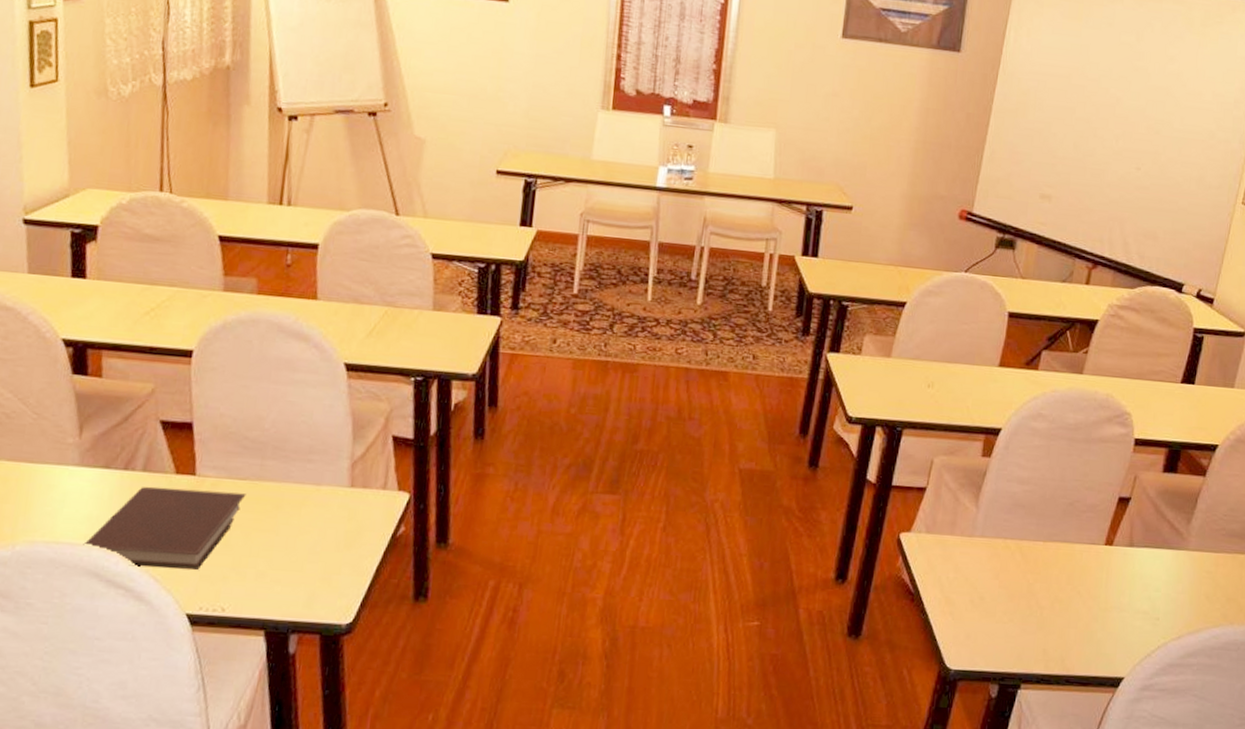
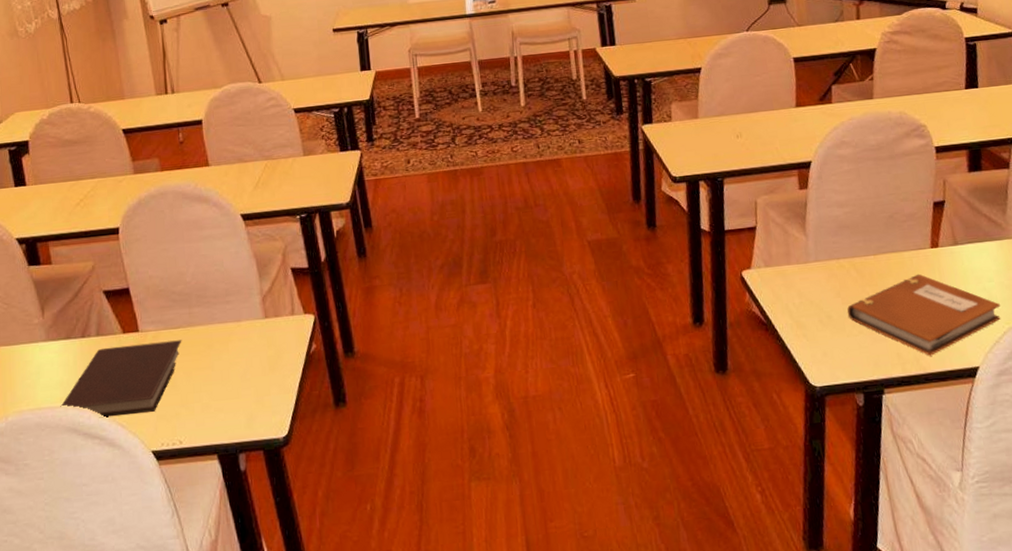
notebook: none [1001,569,1161,658] -> present [847,274,1001,356]

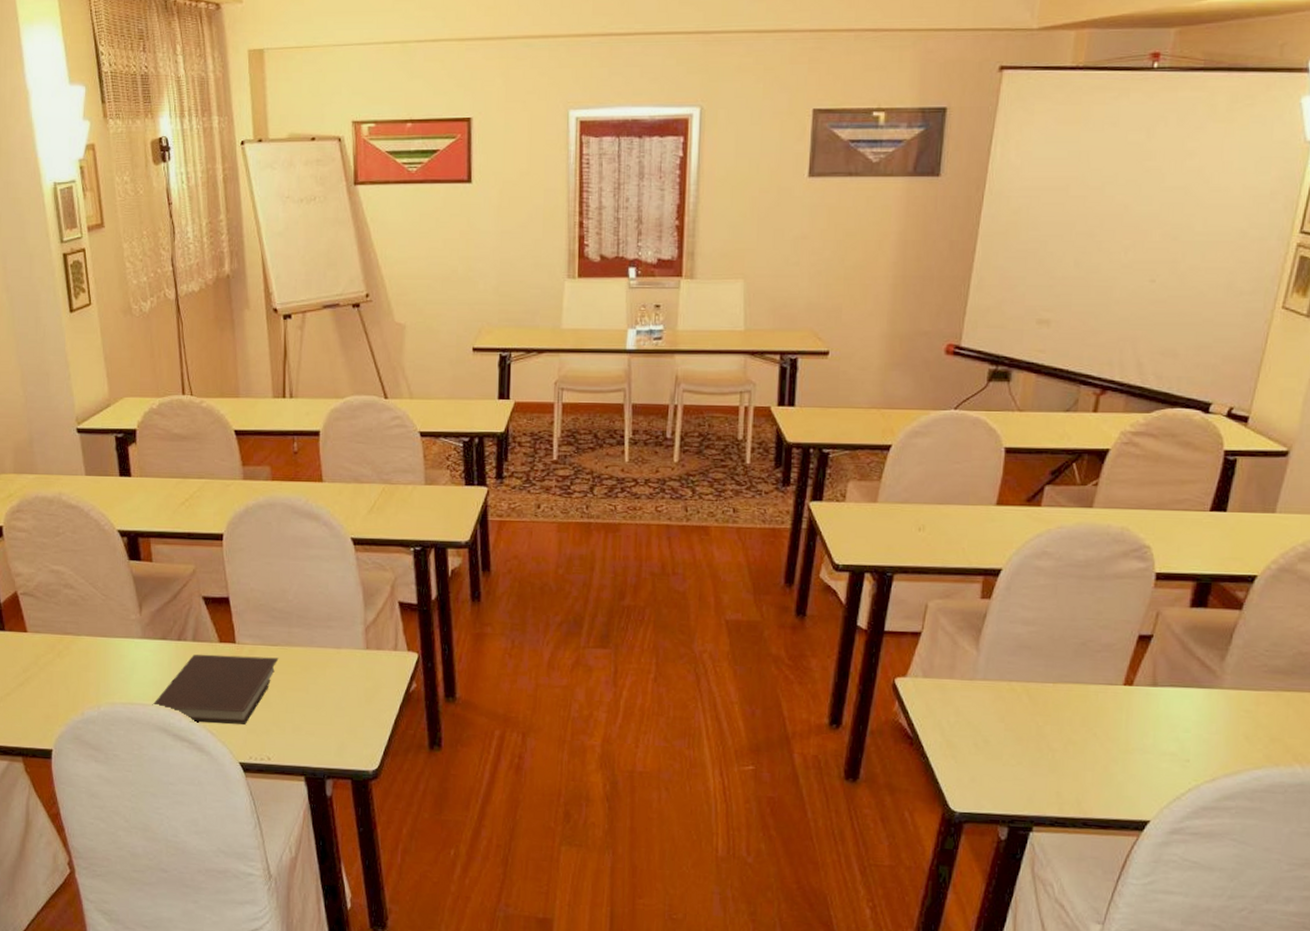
notebook: present [847,274,1001,356] -> none [1008,711,1191,801]

